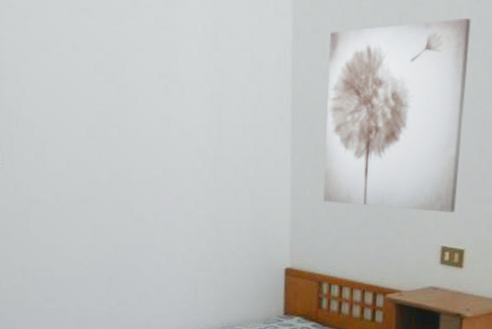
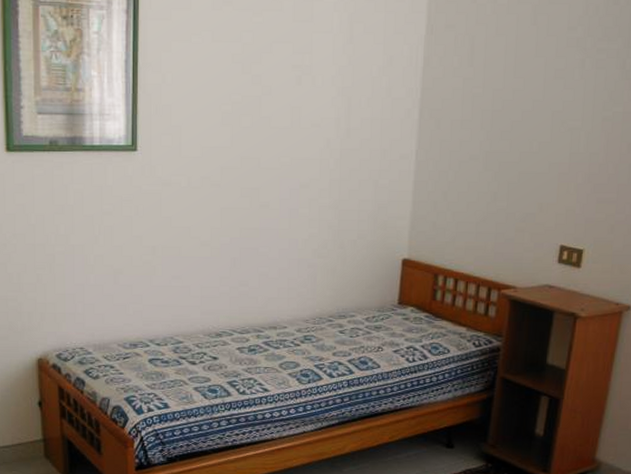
wall art: present [323,19,471,213] -> none [445,18,608,212]

